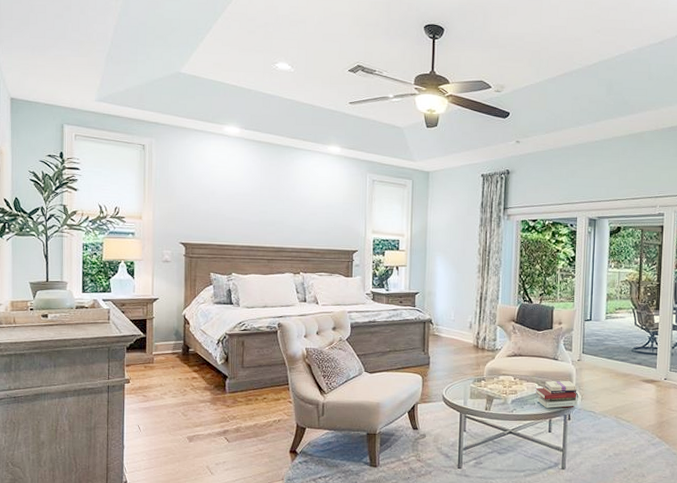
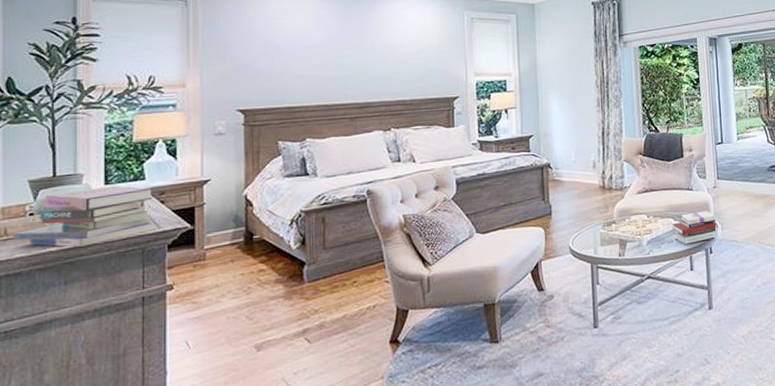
books: none [19,294,117,340] -> present [13,185,155,247]

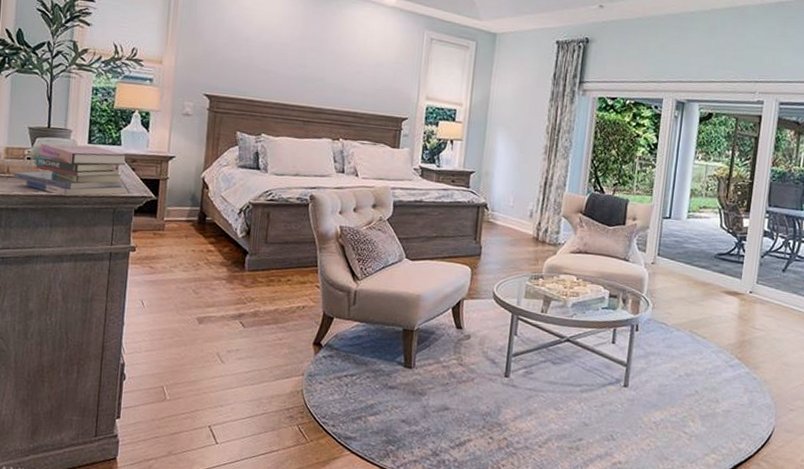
books: present [672,210,718,244] -> none [600,284,649,318]

